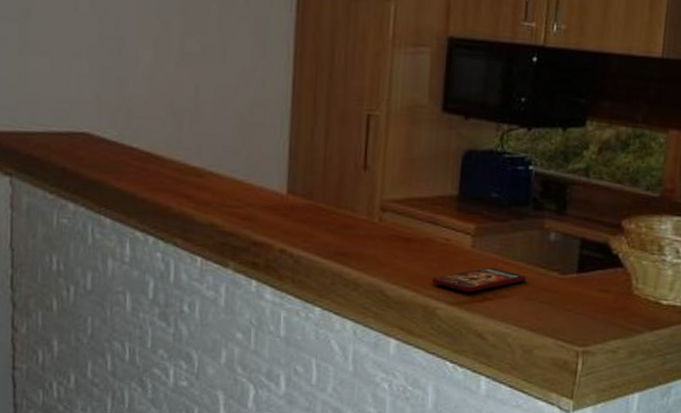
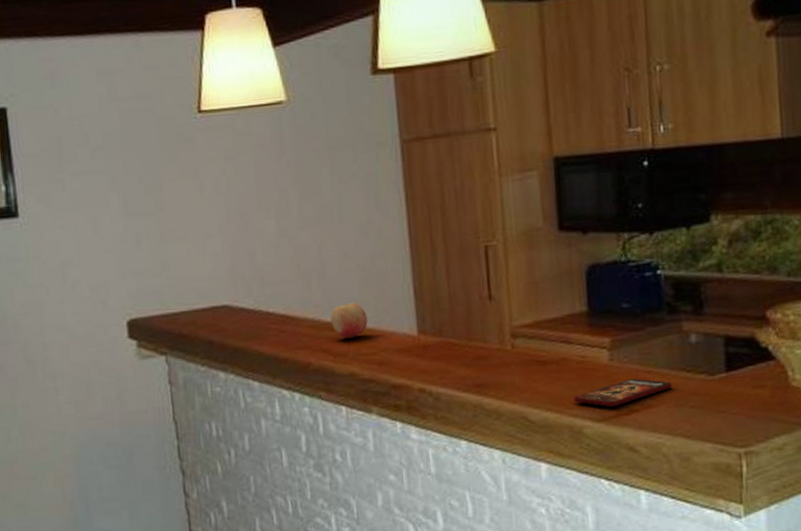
fruit: none [198,151,237,188] -> present [330,303,368,339]

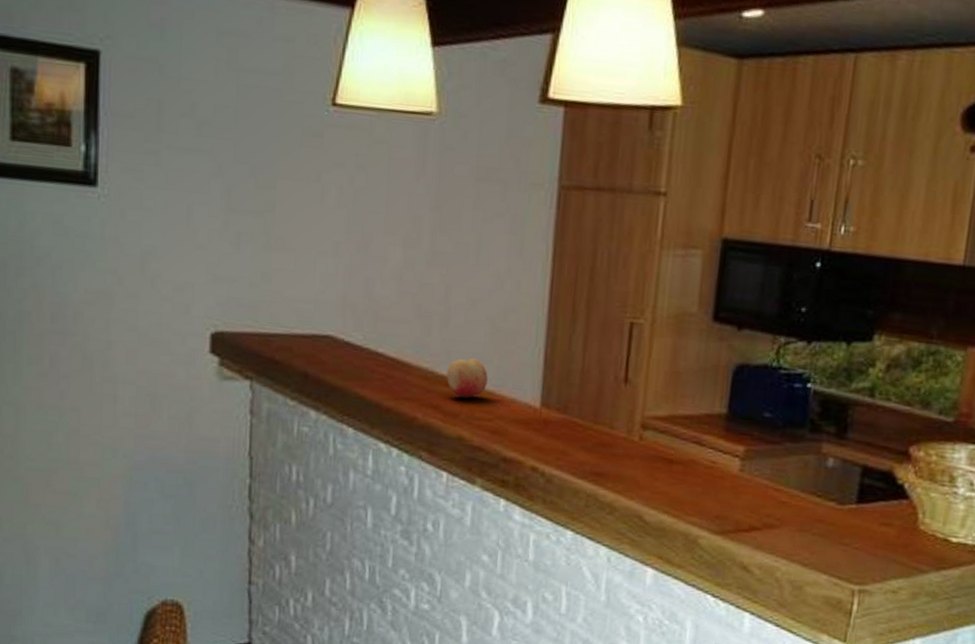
smartphone: present [573,378,672,407] -> none [694,494,800,521]

